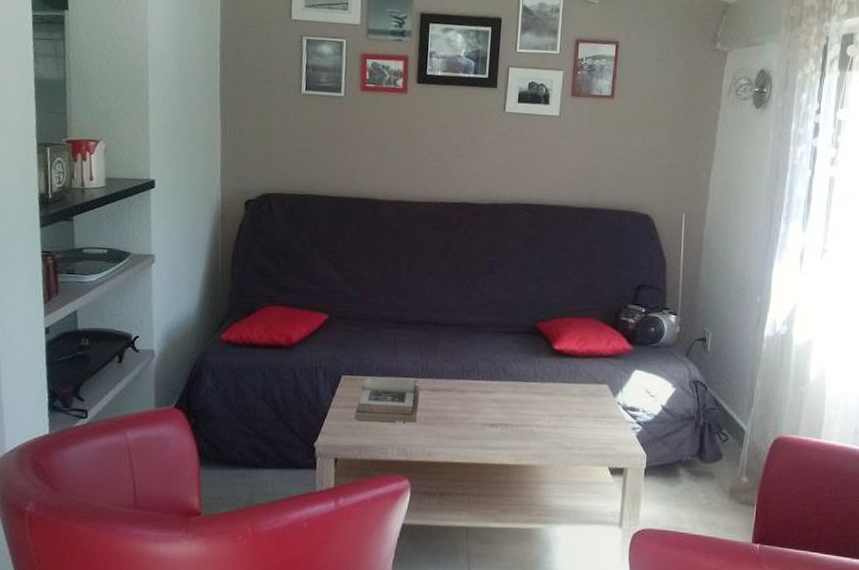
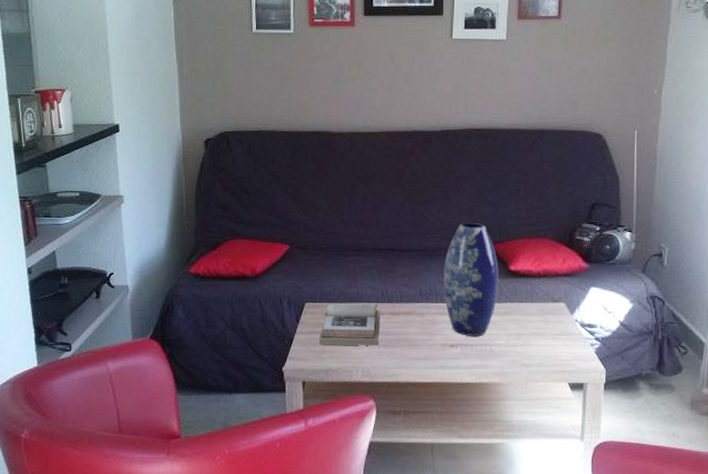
vase: none [486,299,543,416] -> present [443,223,499,336]

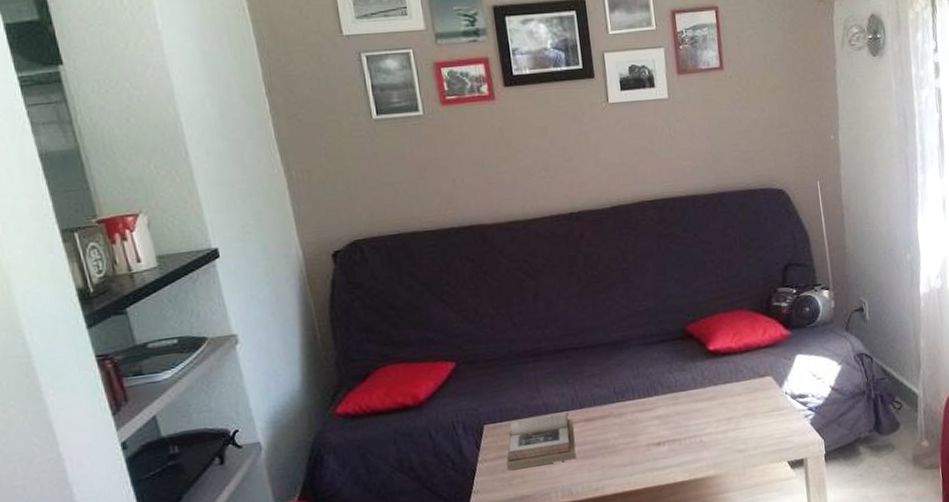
vase: present [443,223,499,336] -> none [636,304,700,431]

